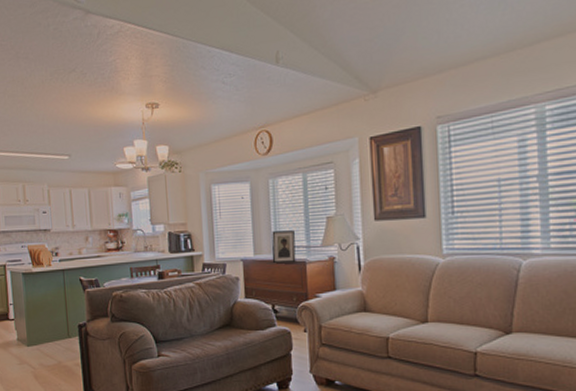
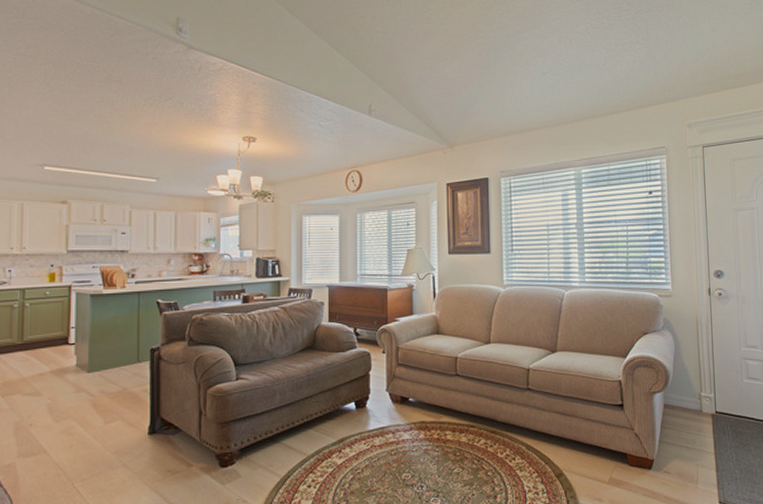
picture frame: present [272,230,296,264] -> none [356,260,378,290]

